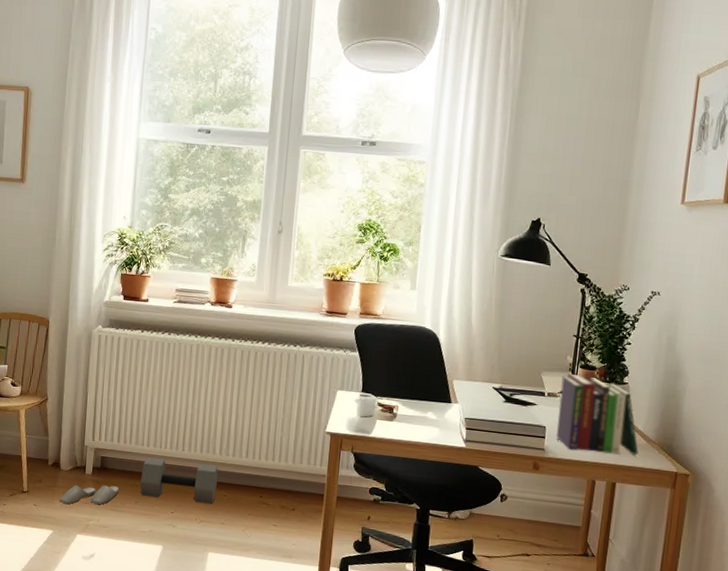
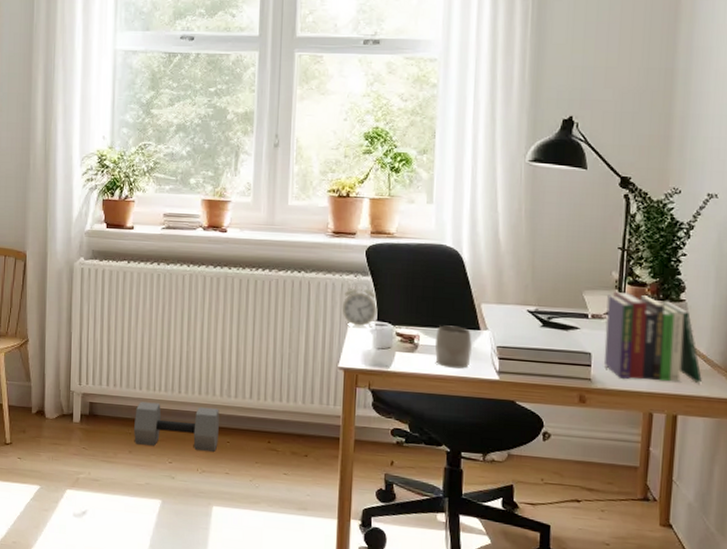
slippers: present [60,485,119,505] -> none [46,434,111,457]
alarm clock: none [331,356,363,398] -> present [342,281,378,328]
mug: none [411,398,444,437] -> present [435,325,473,369]

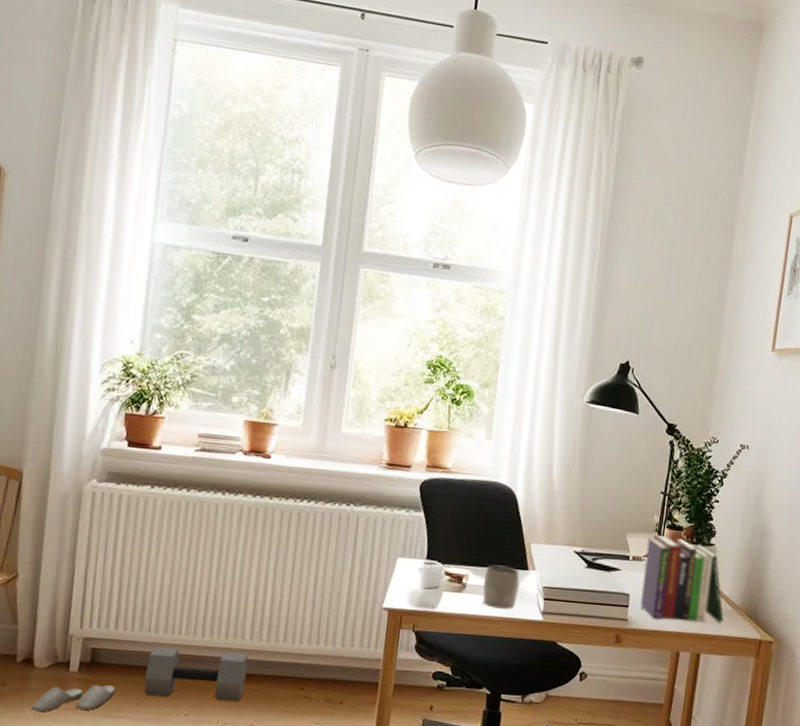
slippers: none [46,434,111,457] -> present [32,684,116,712]
alarm clock: present [342,281,378,328] -> none [390,517,428,566]

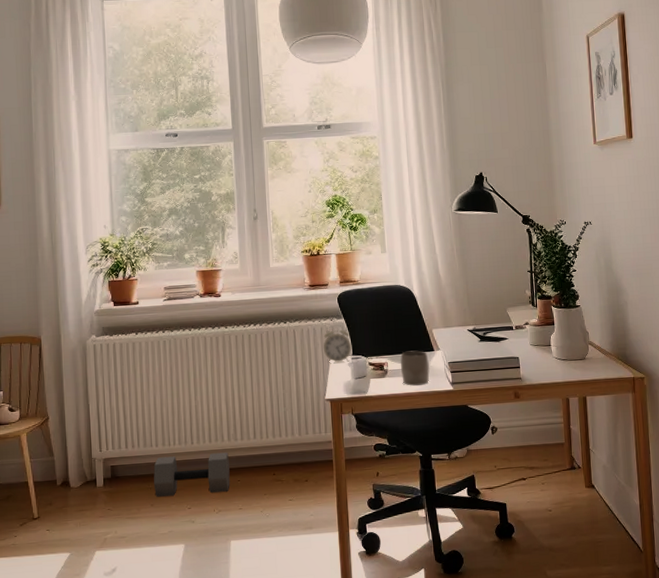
slippers: present [32,684,116,712] -> none [73,493,133,523]
alarm clock: none [390,517,428,566] -> present [323,324,352,363]
books: present [640,534,724,623] -> none [525,305,600,375]

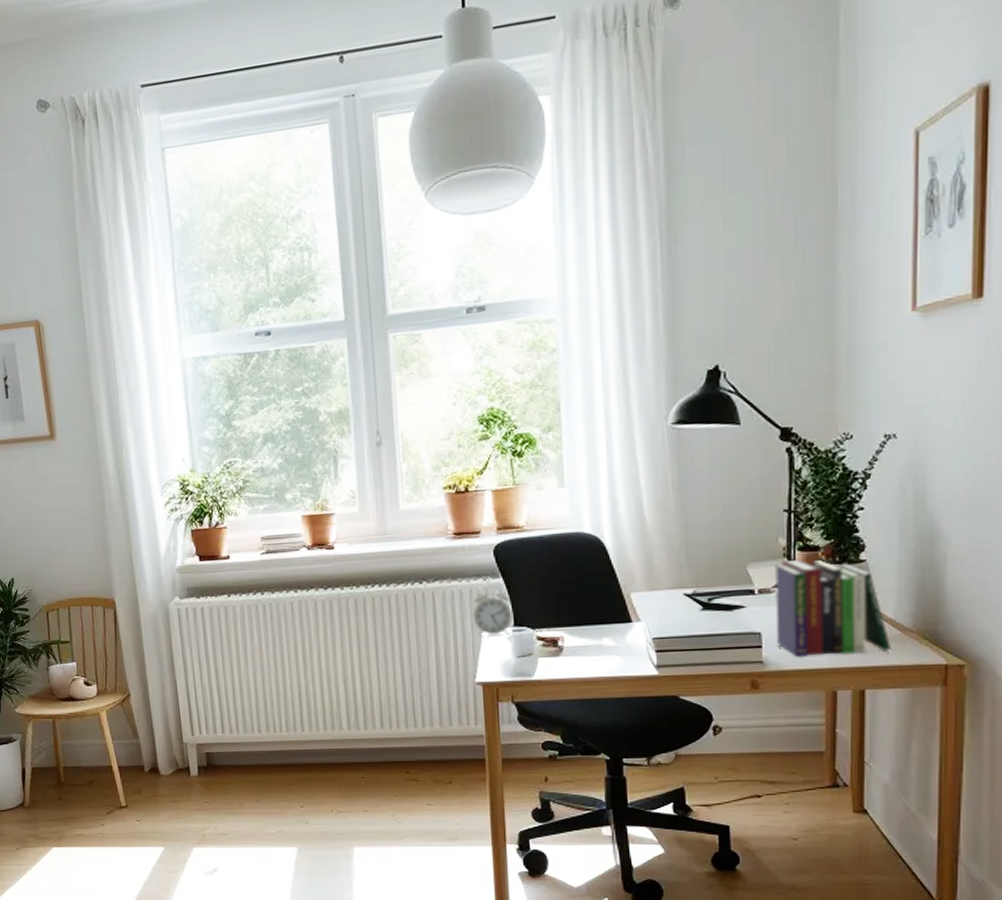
dumbbell: present [153,452,230,497] -> none [257,743,352,791]
mug: present [400,350,430,386] -> none [582,621,626,668]
books: none [525,305,600,375] -> present [775,559,891,658]

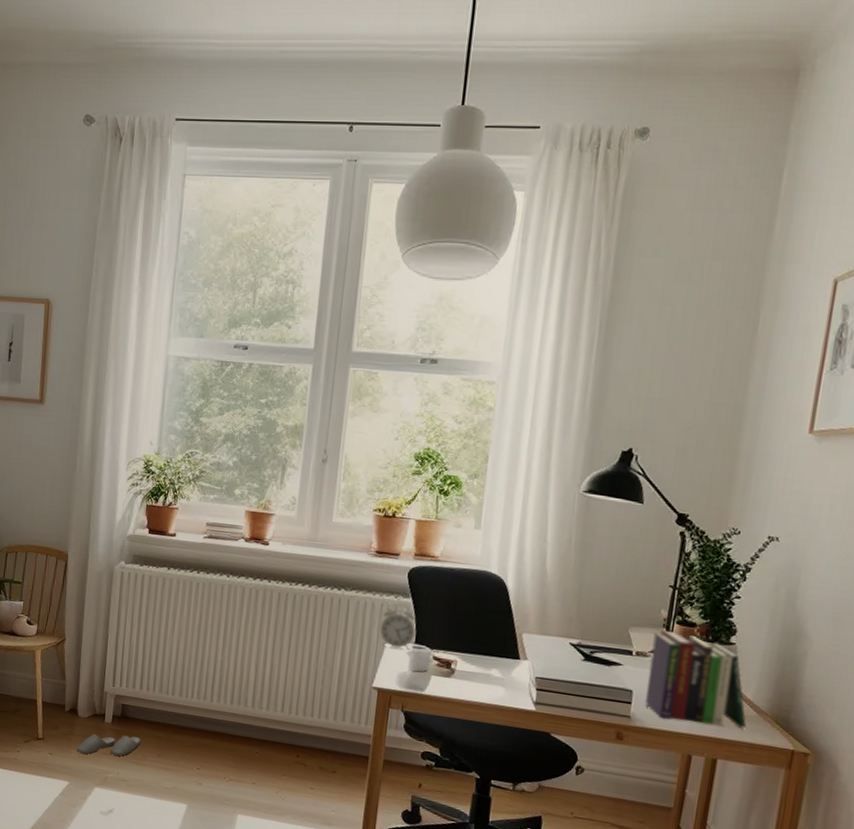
slippers: none [165,785,234,815] -> present [77,734,141,756]

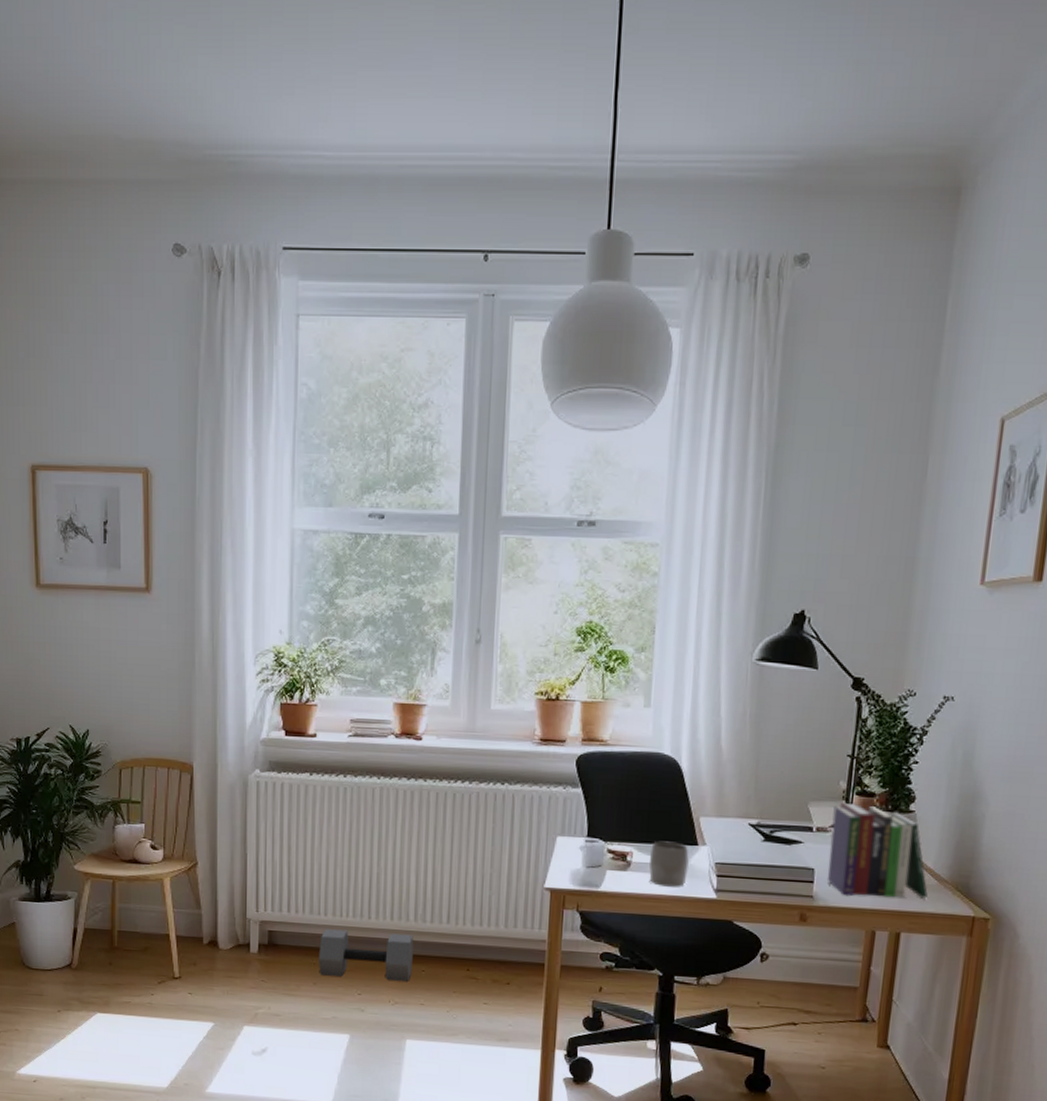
slippers: present [77,734,141,756] -> none [220,965,293,991]
dumbbell: none [163,707,250,761] -> present [318,929,414,981]
alarm clock: present [380,603,416,650] -> none [549,794,588,845]
mug: none [471,652,511,697] -> present [649,841,690,887]

